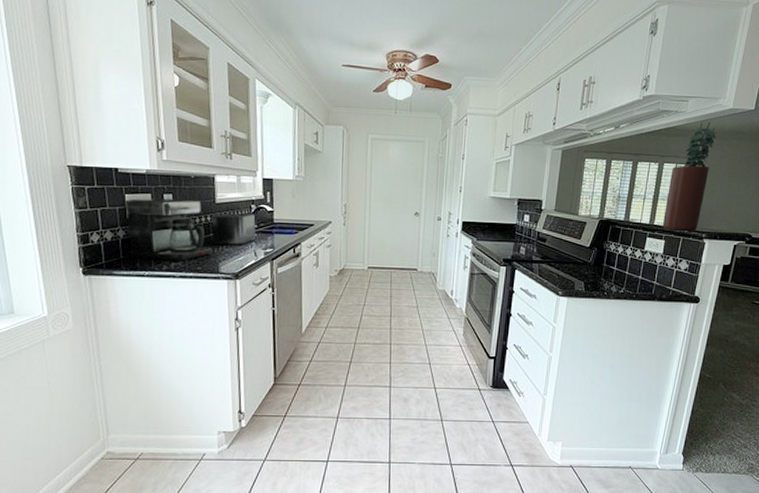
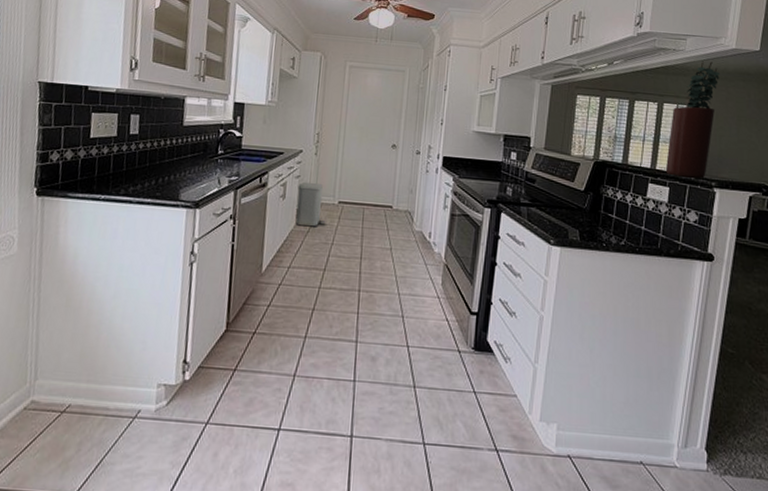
coffee maker: present [125,198,213,261] -> none [89,117,175,186]
toaster: present [211,213,257,245] -> none [175,136,223,172]
pedal bin: none [329,251,357,291] -> present [295,183,326,227]

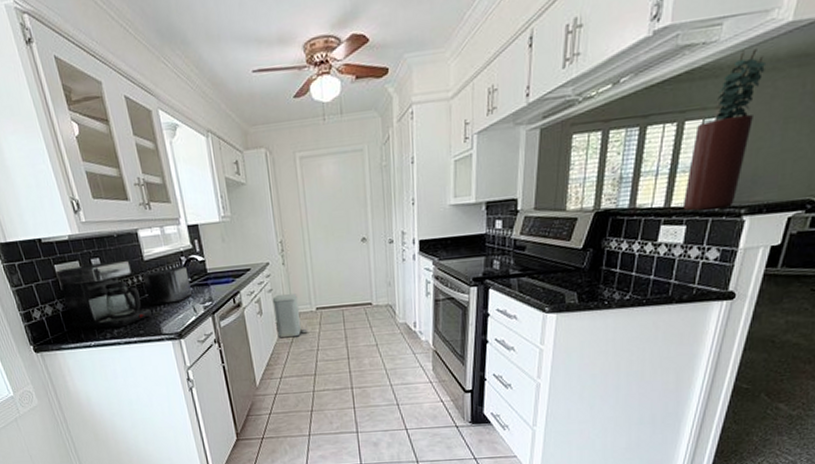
coffee maker: none [89,117,175,186] -> present [56,260,152,330]
toaster: none [175,136,223,172] -> present [142,266,193,305]

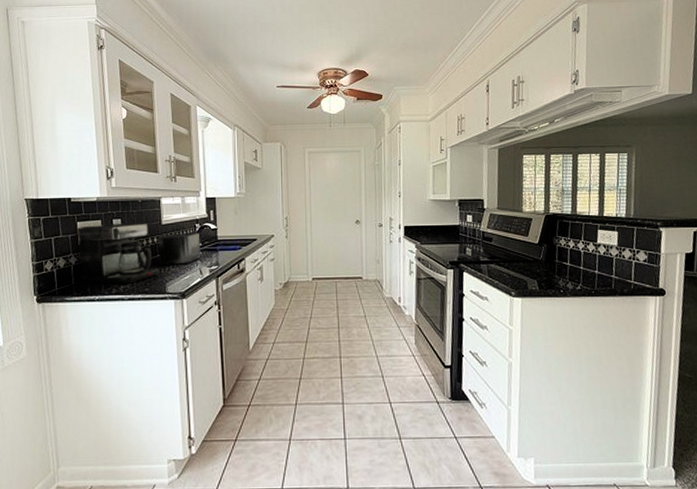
pedal bin: present [272,294,308,339] -> none [273,264,303,305]
vase: present [682,48,765,211] -> none [612,109,656,221]

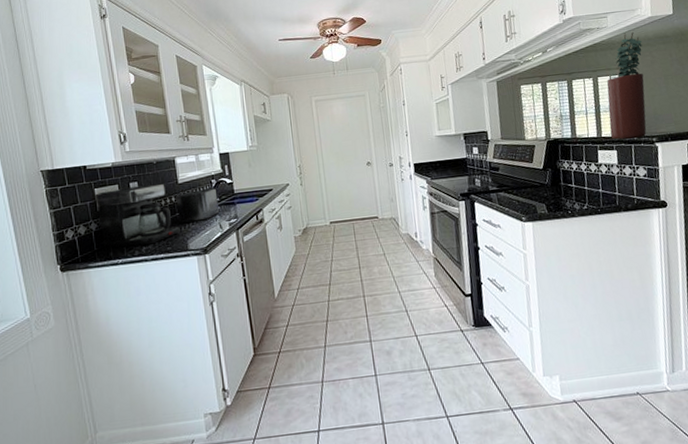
vase: none [612,109,656,221] -> present [606,32,647,139]

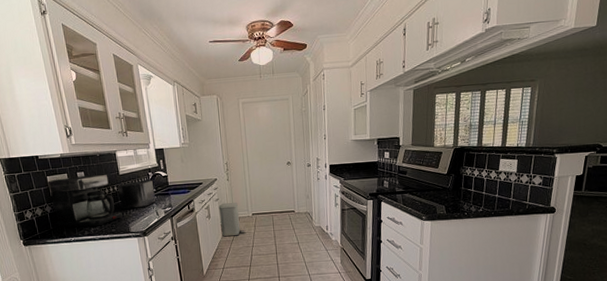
pedal bin: none [291,210,323,251] -> present [218,203,245,237]
vase: present [606,32,647,139] -> none [514,43,560,150]

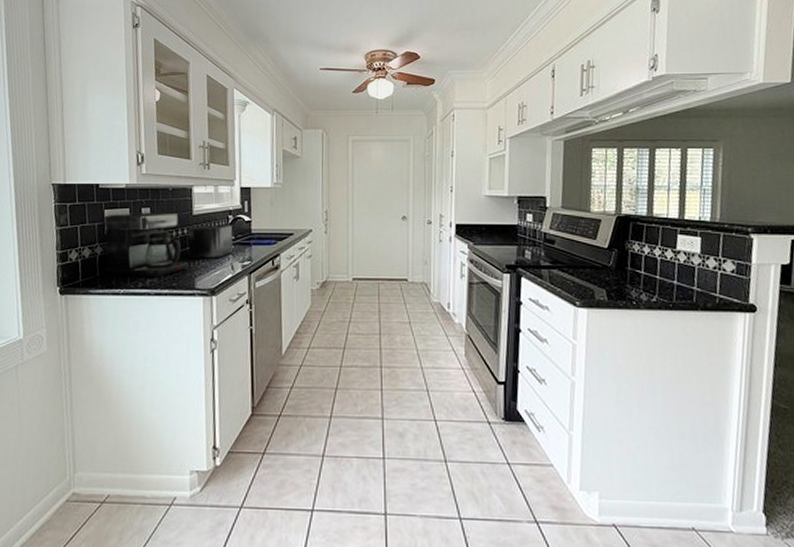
pedal bin: present [218,203,245,237] -> none [310,262,342,306]

